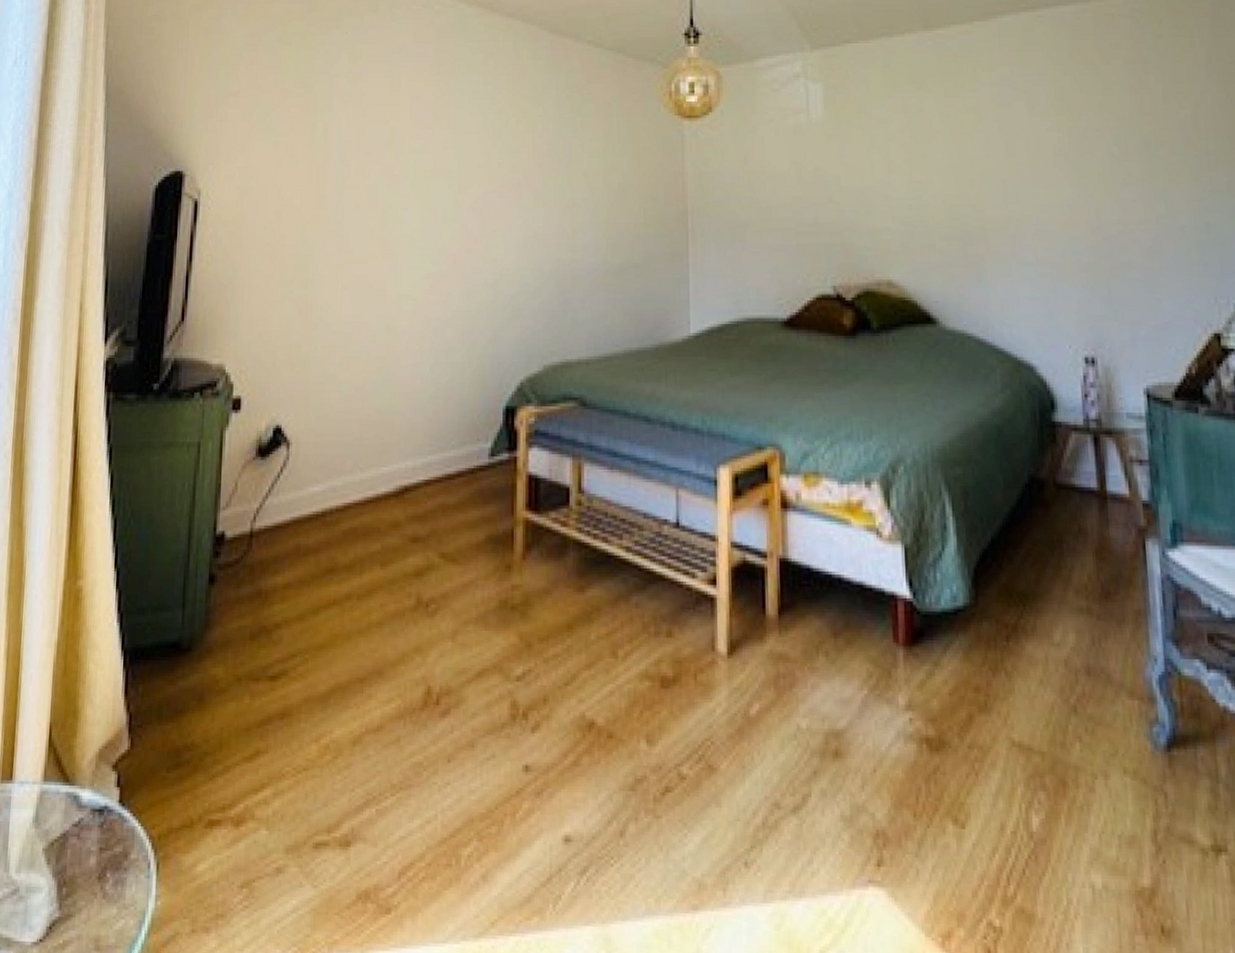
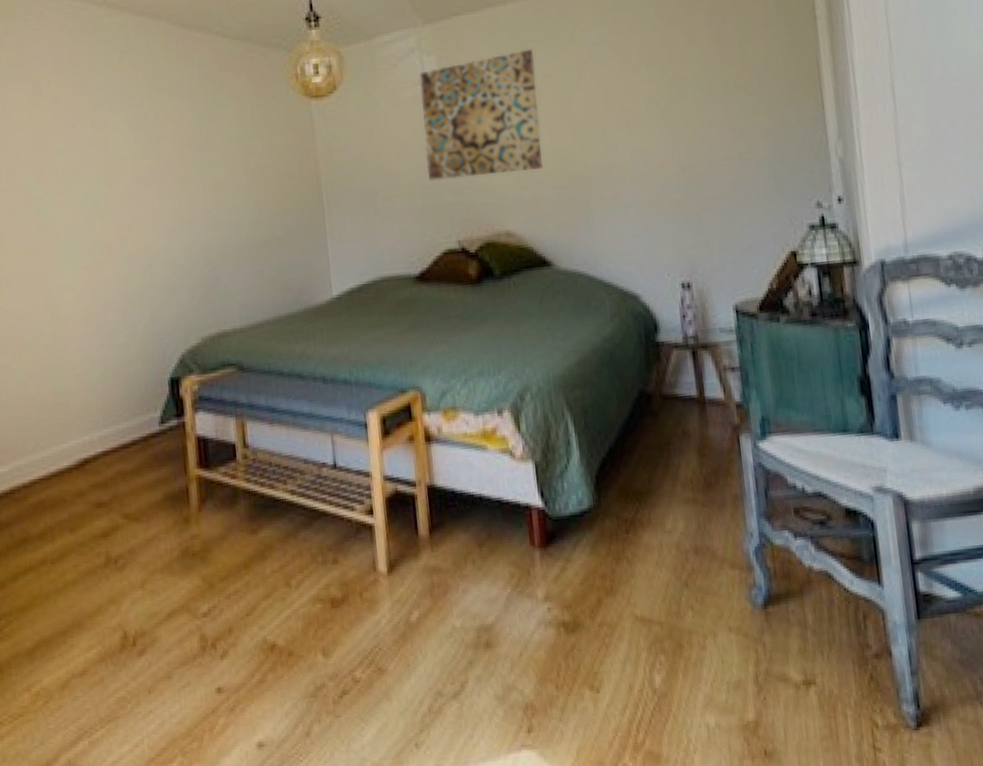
wall art: none [803,84,934,217] -> present [419,49,544,181]

